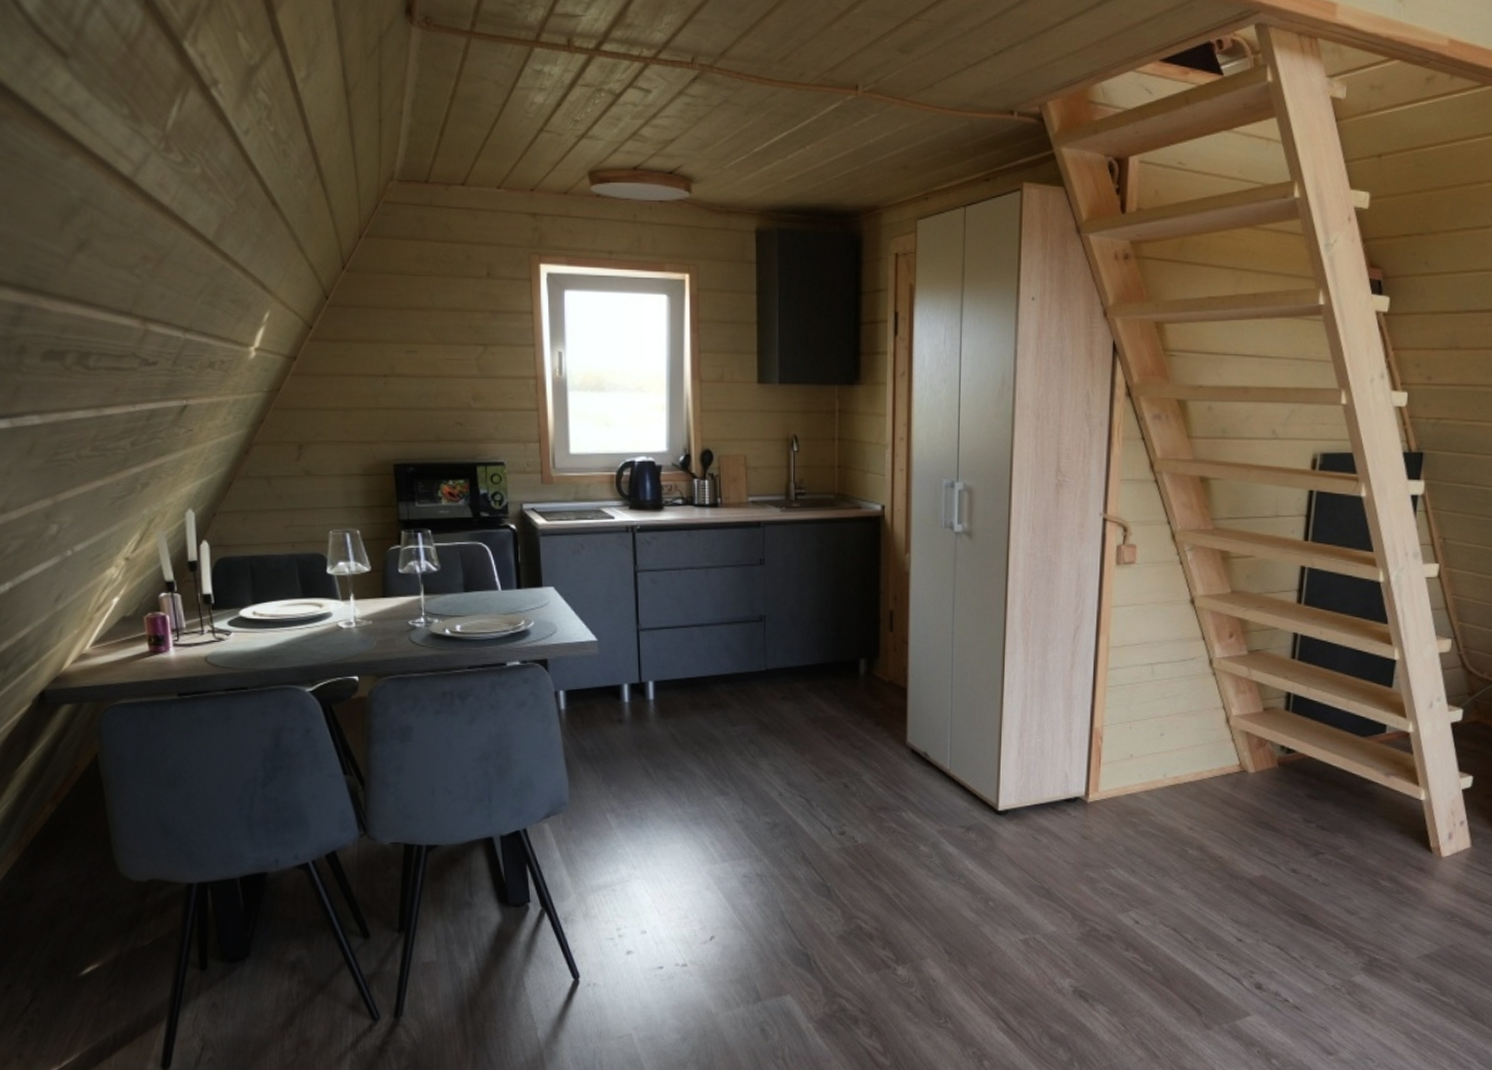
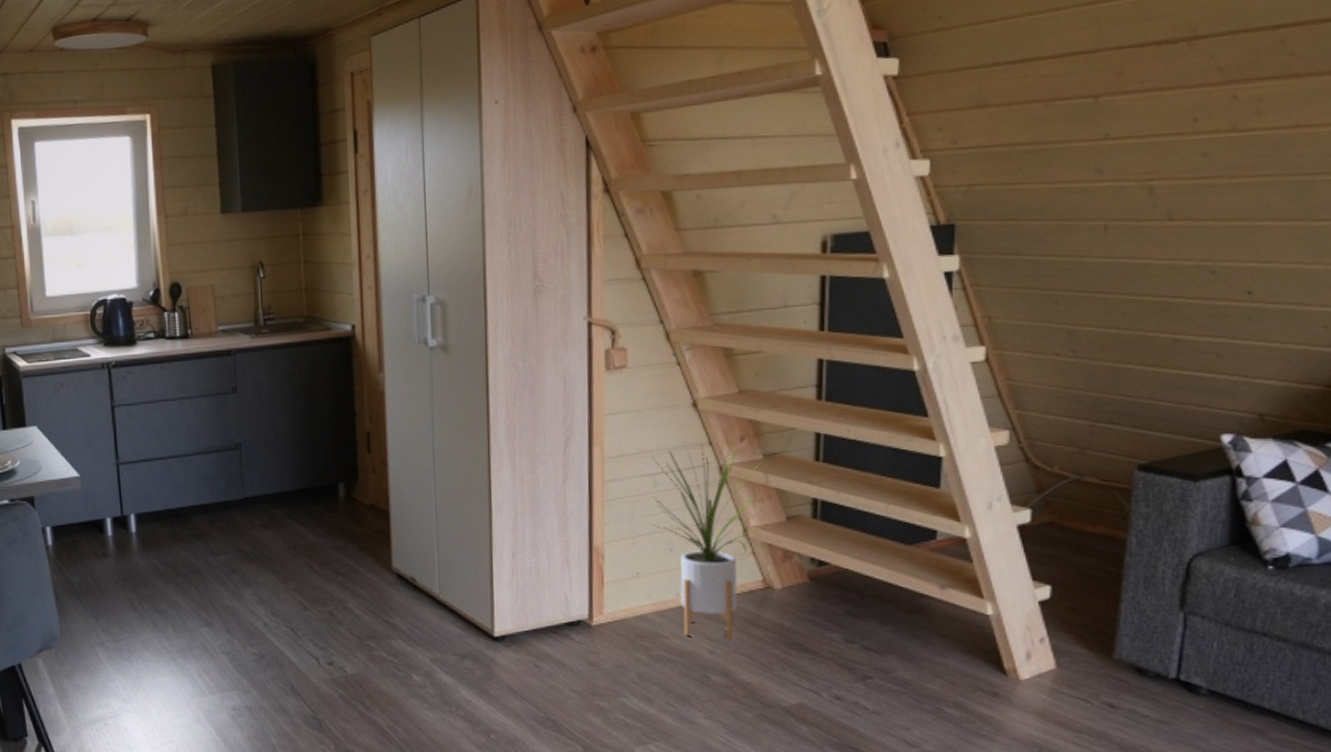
house plant: none [1149,634,1249,818] -> present [653,437,766,640]

